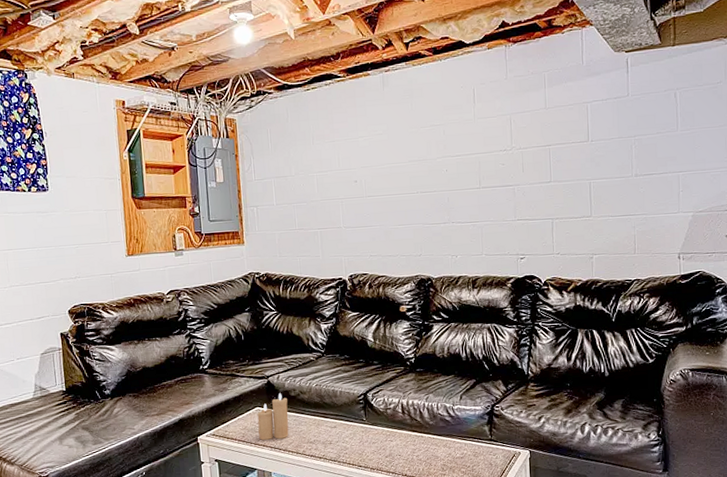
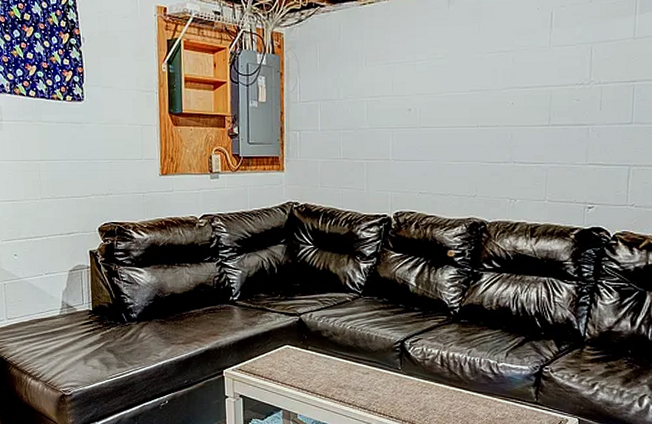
candle: present [257,393,289,440] -> none [285,333,319,380]

